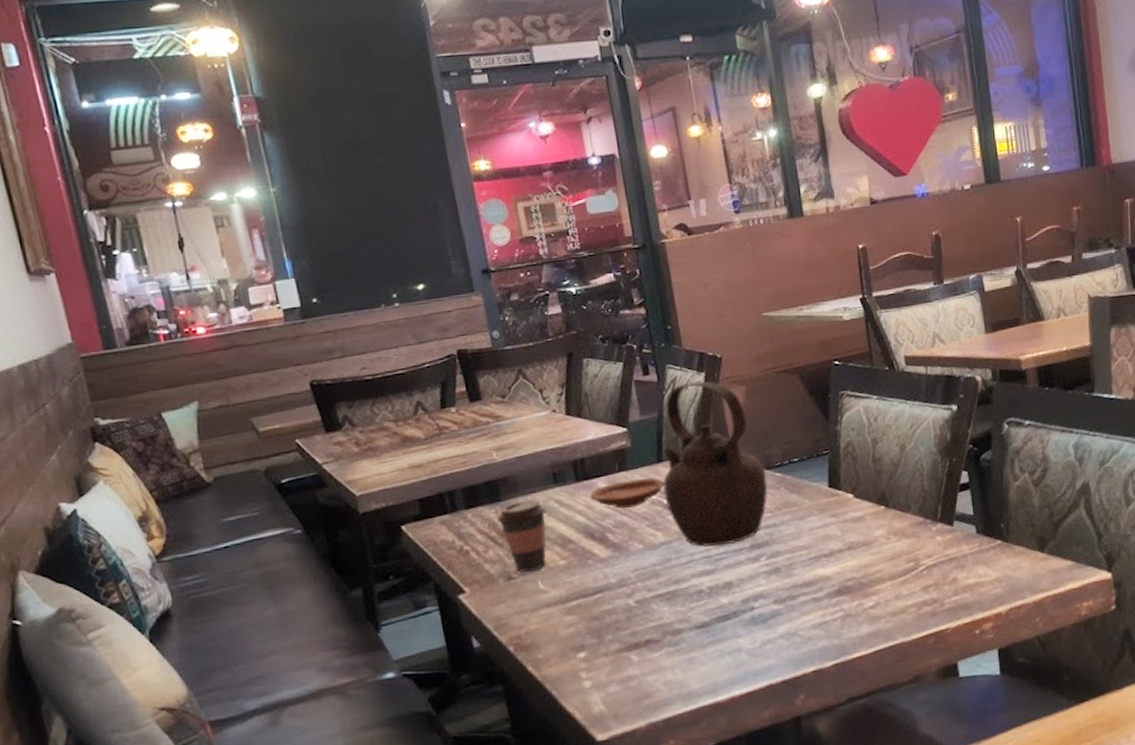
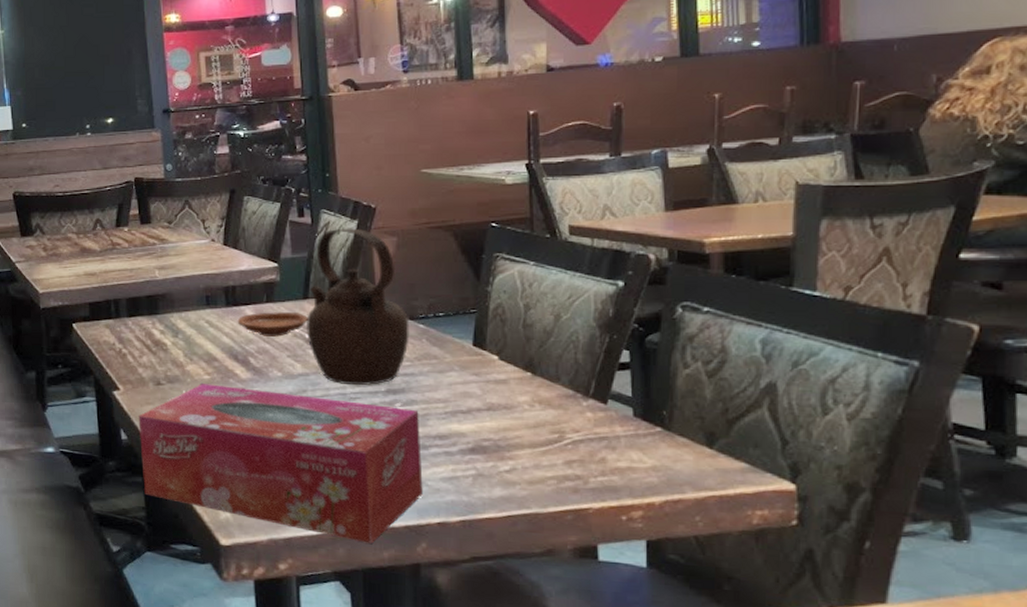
tissue box: none [490,561,796,707] -> present [138,384,423,544]
coffee cup: present [496,500,548,572] -> none [152,317,198,380]

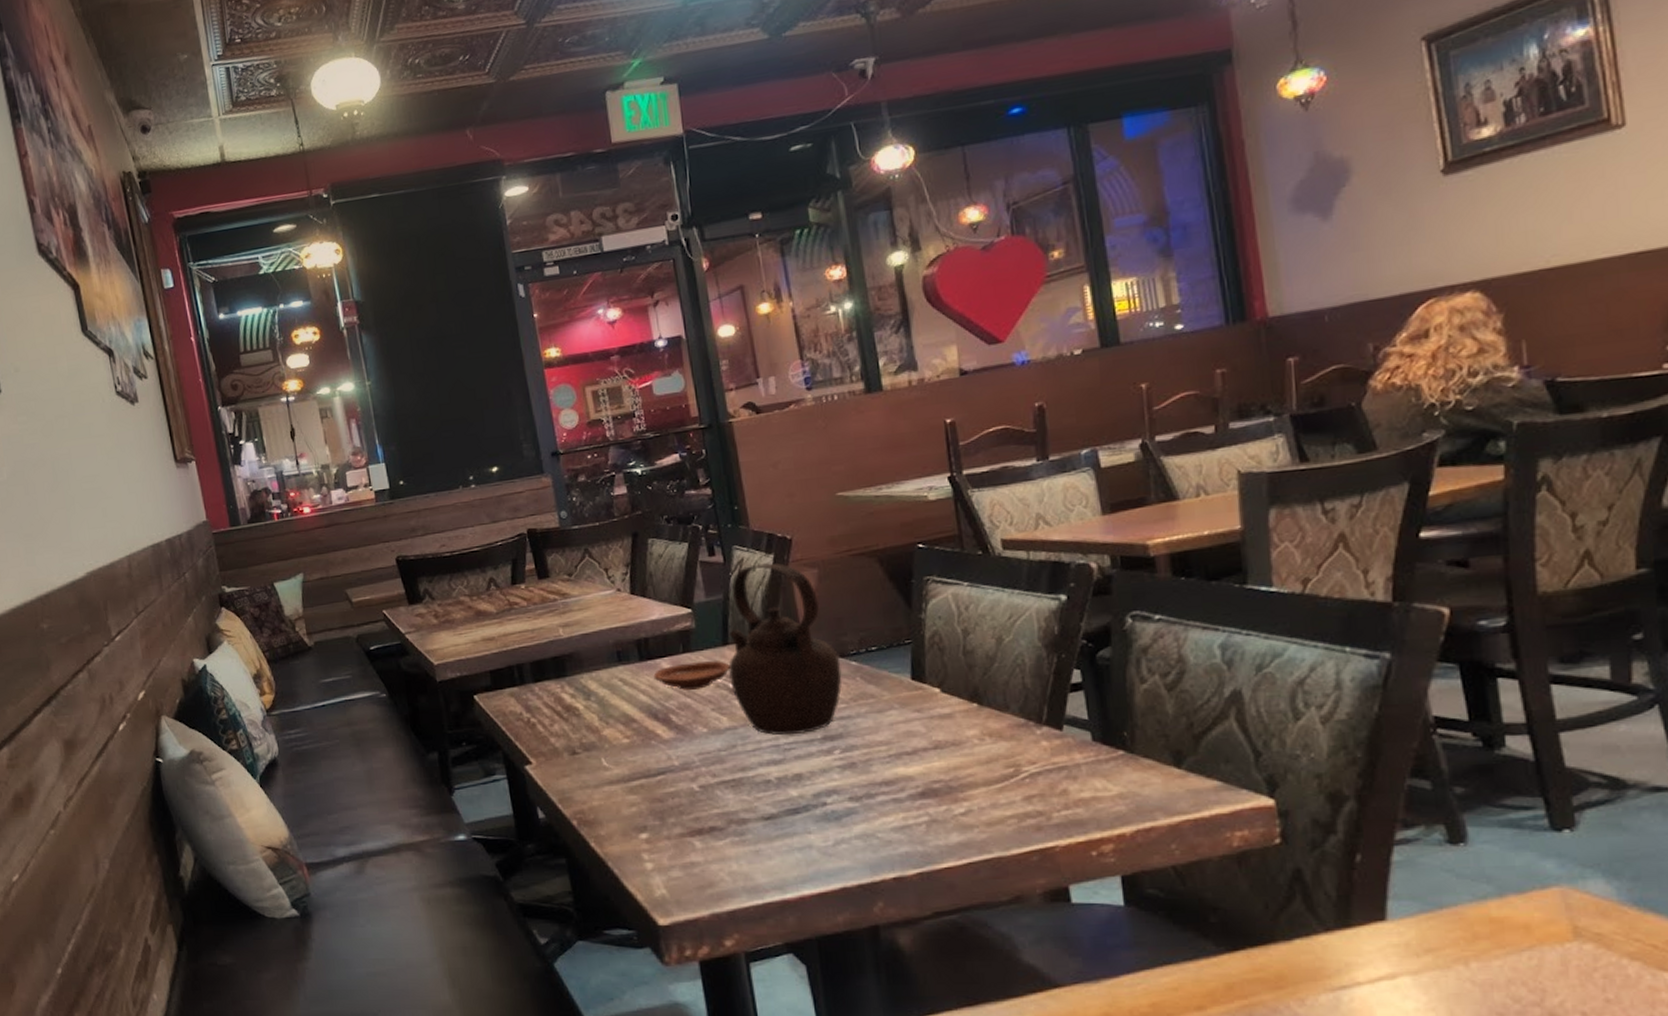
tissue box: present [138,384,423,544] -> none [555,748,874,908]

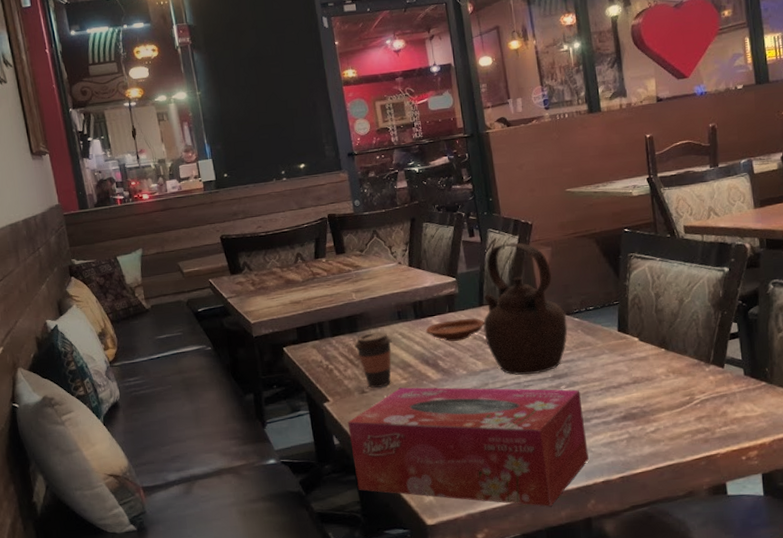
tissue box: none [555,748,874,908] -> present [347,387,589,507]
coffee cup: none [561,677,611,748] -> present [353,332,393,388]

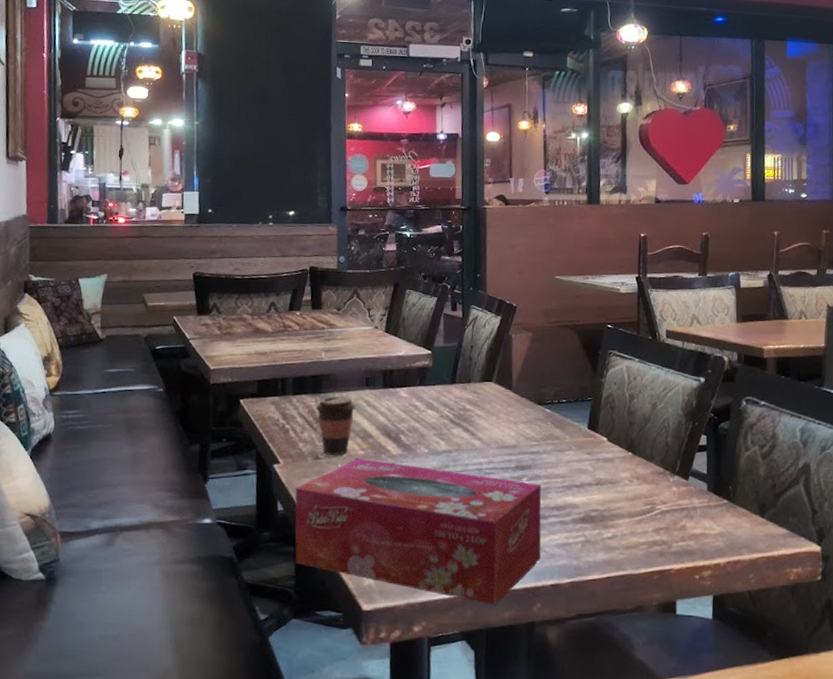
plate: present [425,318,485,342] -> none [392,394,454,417]
teapot: present [483,242,568,376] -> none [452,322,538,462]

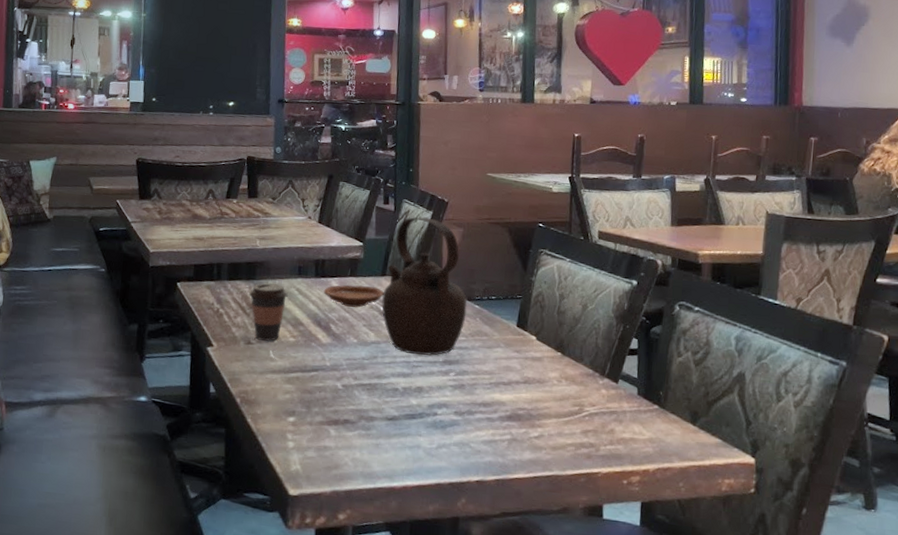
tissue box: present [295,458,542,605] -> none [225,345,469,498]
plate: none [392,394,454,417] -> present [323,285,384,308]
teapot: none [452,322,538,462] -> present [381,216,468,356]

